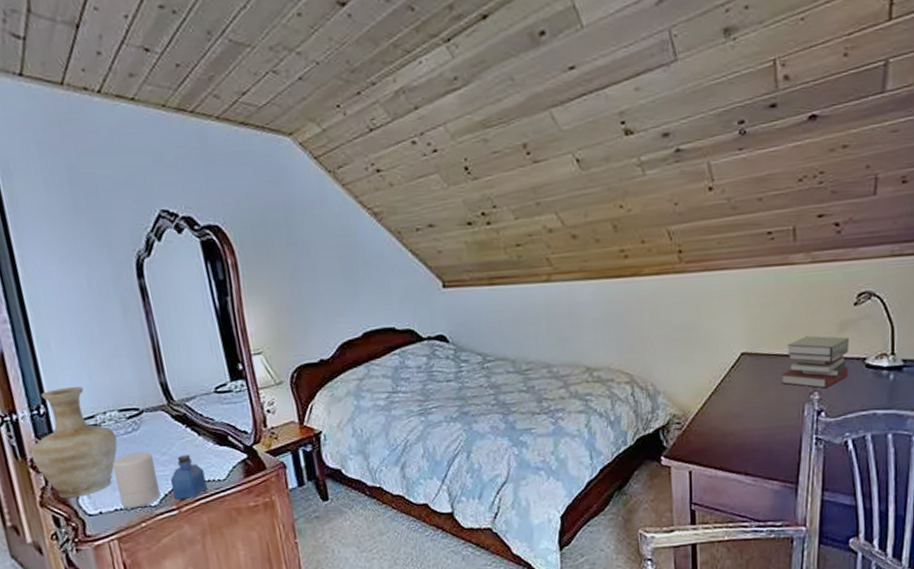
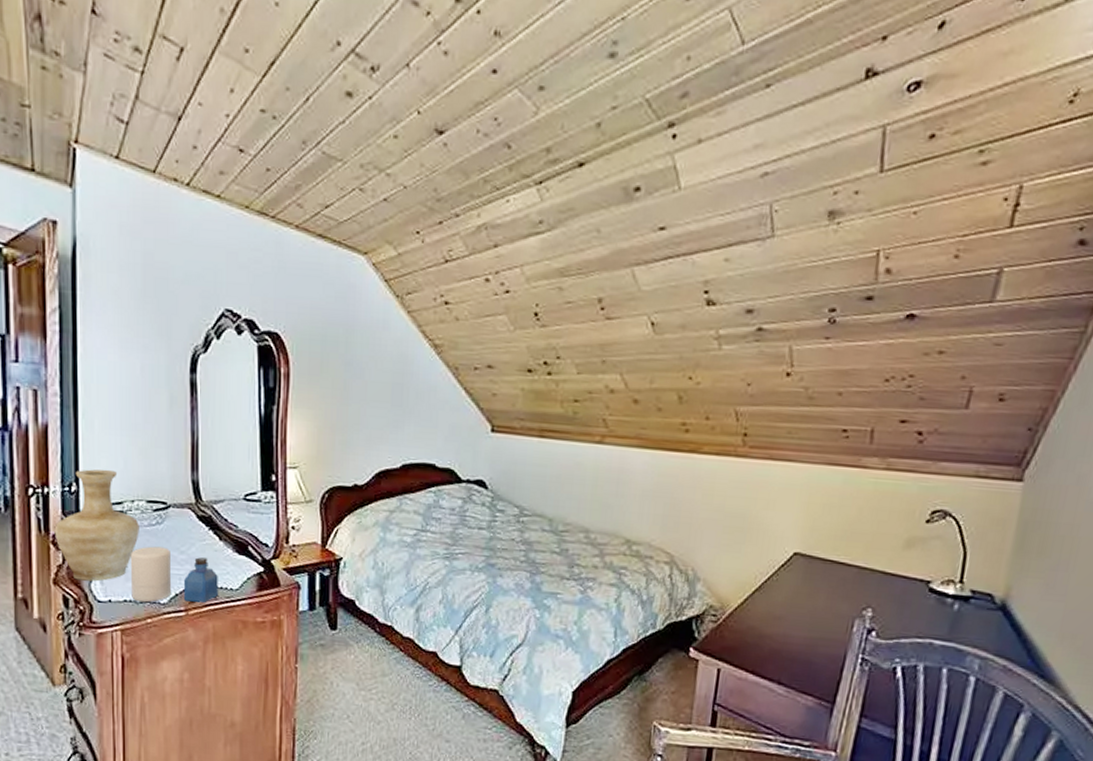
books: present [782,335,849,389] -> none [833,546,915,607]

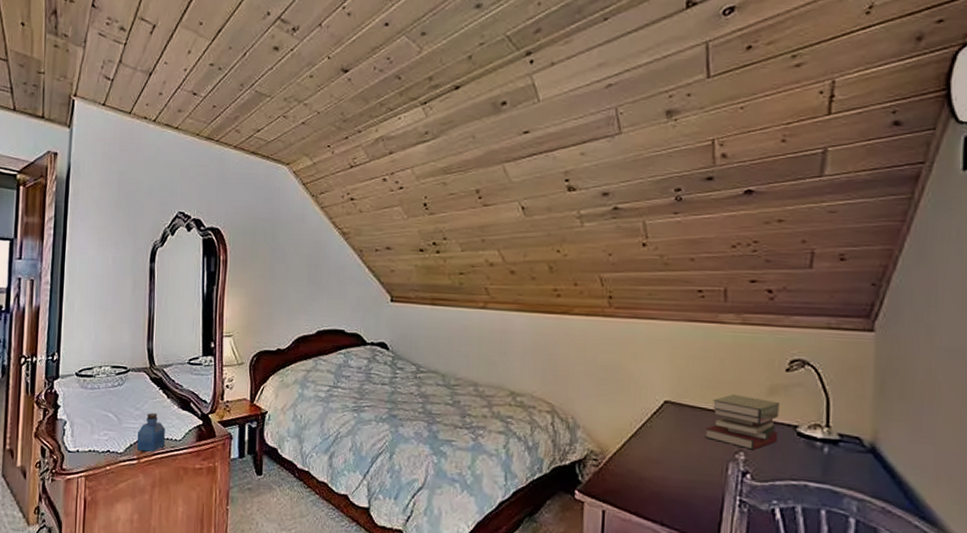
vase: present [54,469,139,582] -> none [38,341,105,435]
candle: present [130,546,172,603] -> none [95,404,128,453]
books: none [833,546,915,607] -> present [705,394,779,450]

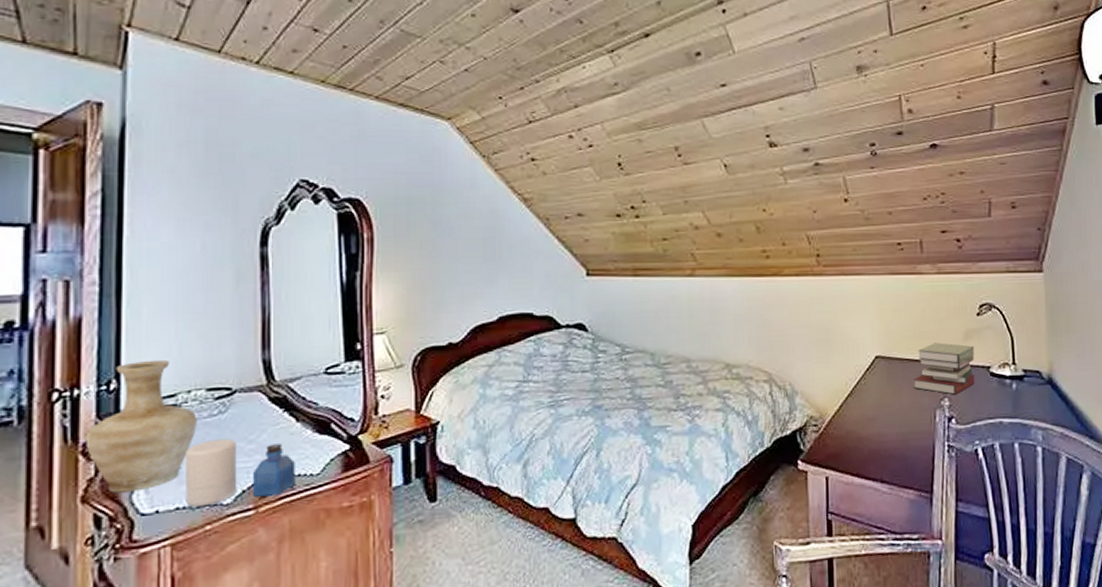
vase: none [38,341,105,435] -> present [85,359,197,494]
candle: none [95,404,128,453] -> present [184,438,238,508]

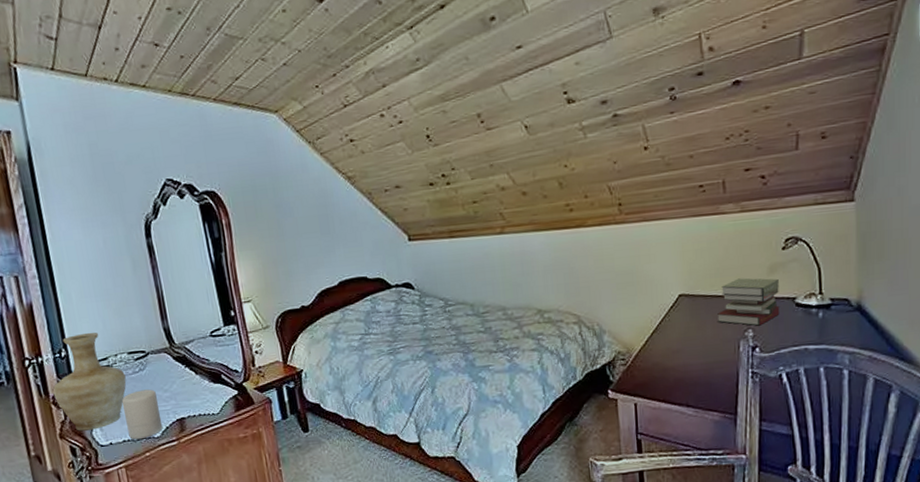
perfume bottle: present [253,444,295,497] -> none [171,391,203,432]

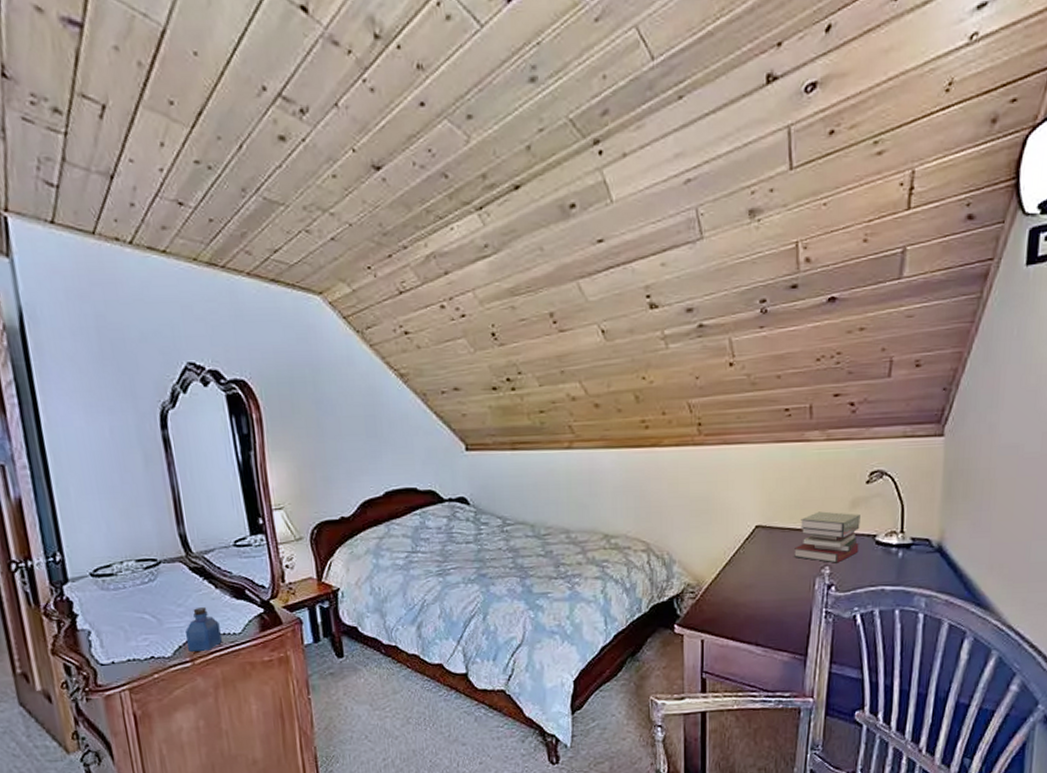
vase: present [53,332,127,432] -> none [44,534,133,648]
candle: present [121,389,163,440] -> none [127,603,175,660]
perfume bottle: none [171,391,203,432] -> present [185,607,222,652]

